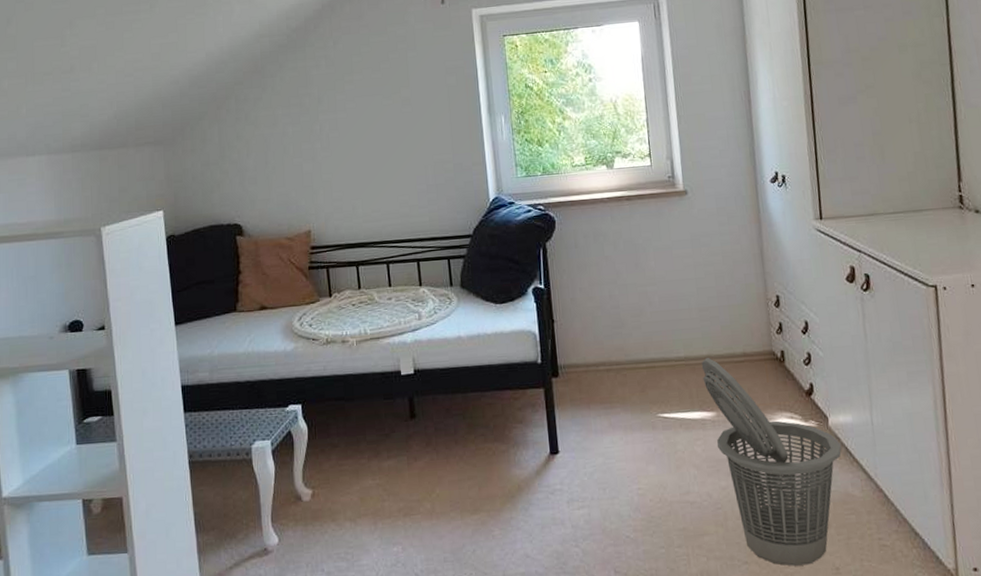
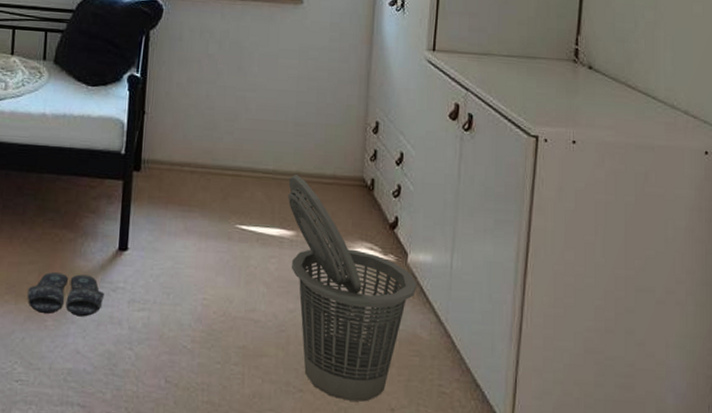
slippers: none [471,482,544,524] -> present [27,272,105,317]

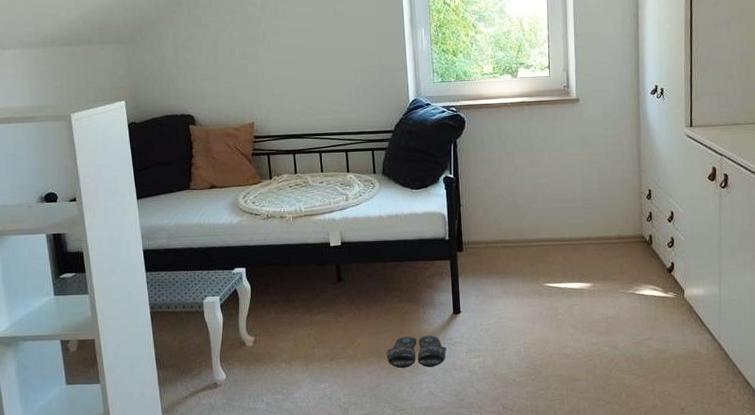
laundry basket: present [288,174,417,402] -> none [582,238,694,406]

